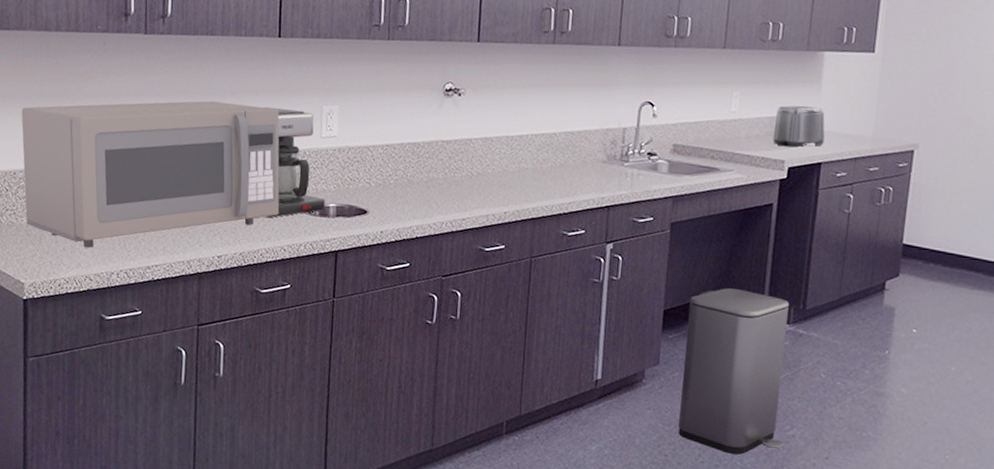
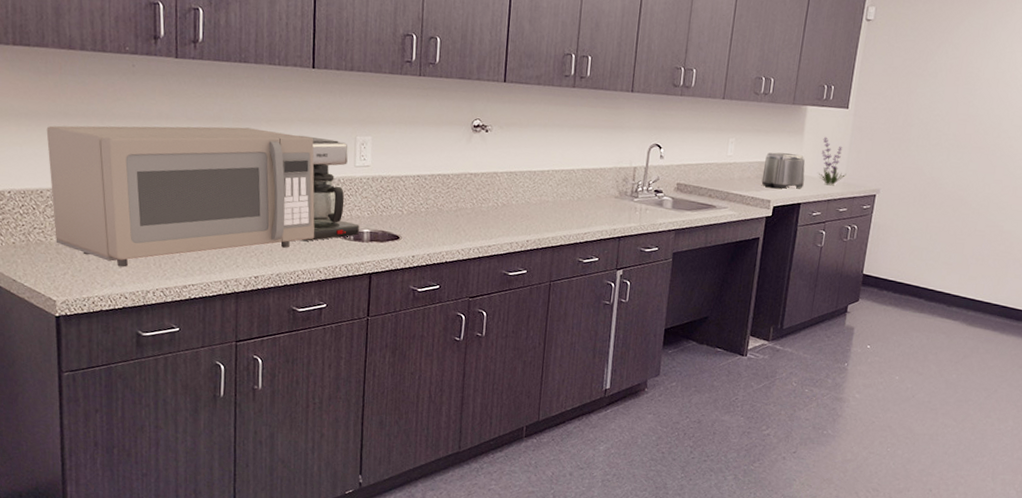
pedal bin: present [678,288,790,455] -> none [674,310,770,451]
plant: none [841,85,876,141] -> present [818,137,846,186]

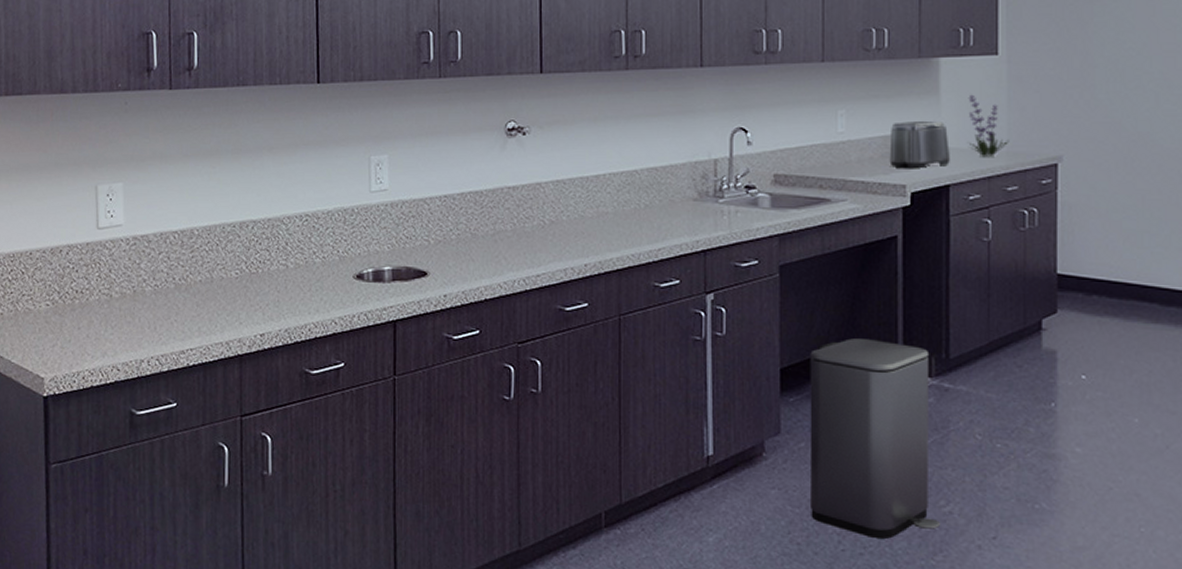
microwave: present [46,125,315,267] -> none [37,159,328,334]
coffee maker: present [299,135,359,241] -> none [305,161,379,287]
pedal bin: none [674,310,770,451] -> present [809,338,941,539]

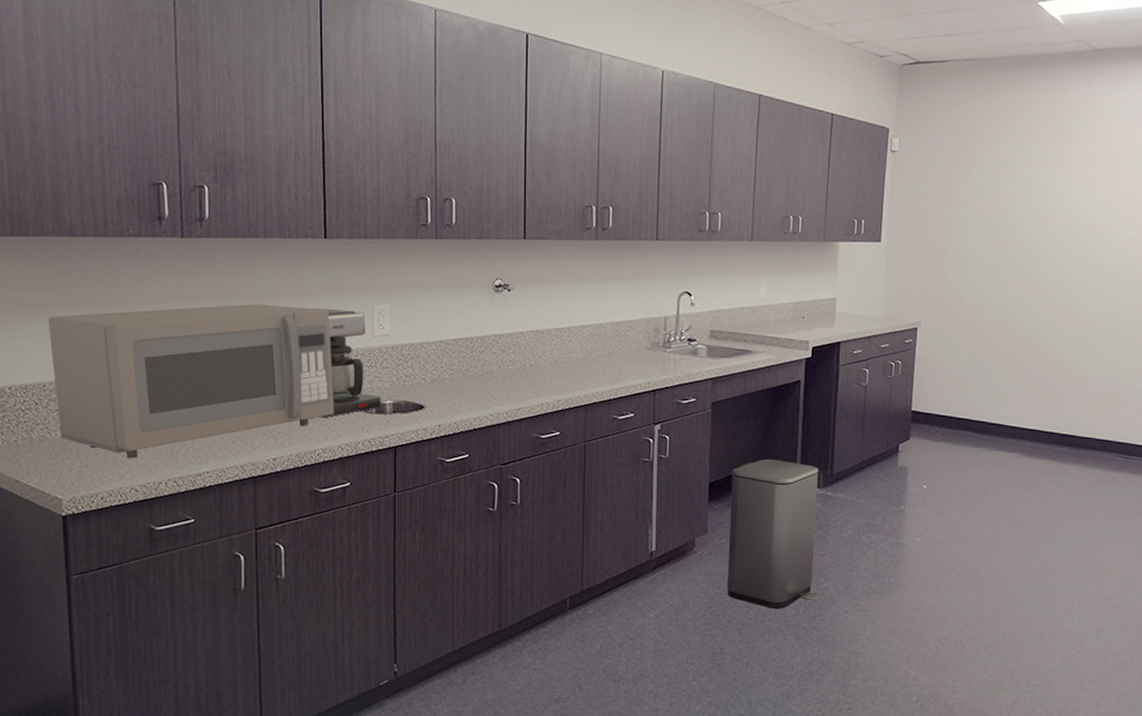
microwave: none [37,159,328,334] -> present [48,304,335,459]
coffee maker: none [305,161,379,287] -> present [313,308,381,417]
toaster: present [889,120,950,169] -> none [798,291,842,329]
plant: present [968,94,1009,158] -> none [855,272,885,322]

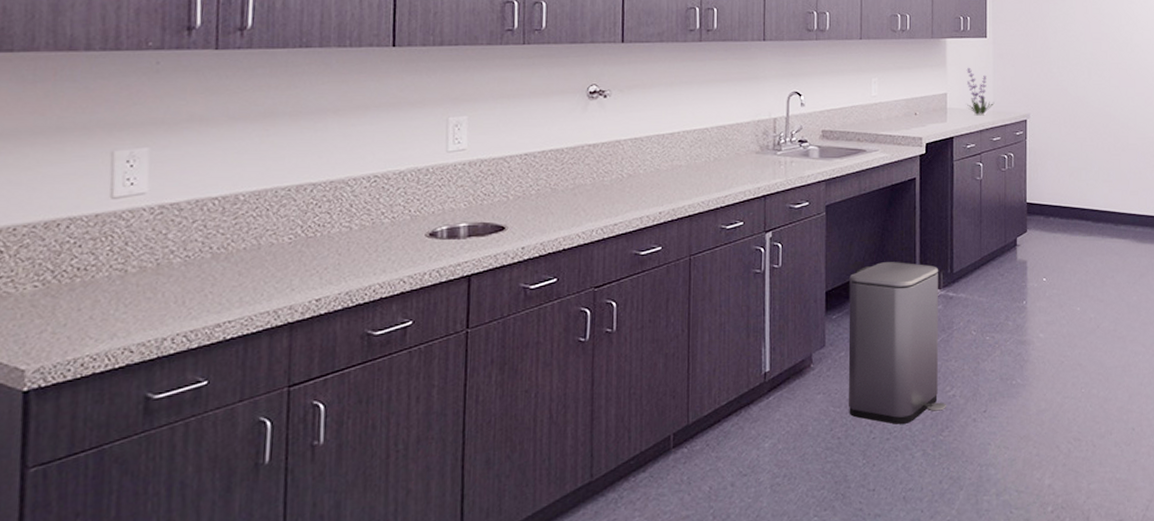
microwave: present [48,304,335,459] -> none [28,121,397,312]
coffee maker: present [313,308,381,417] -> none [376,123,454,247]
plant: none [855,272,885,322] -> present [966,67,995,116]

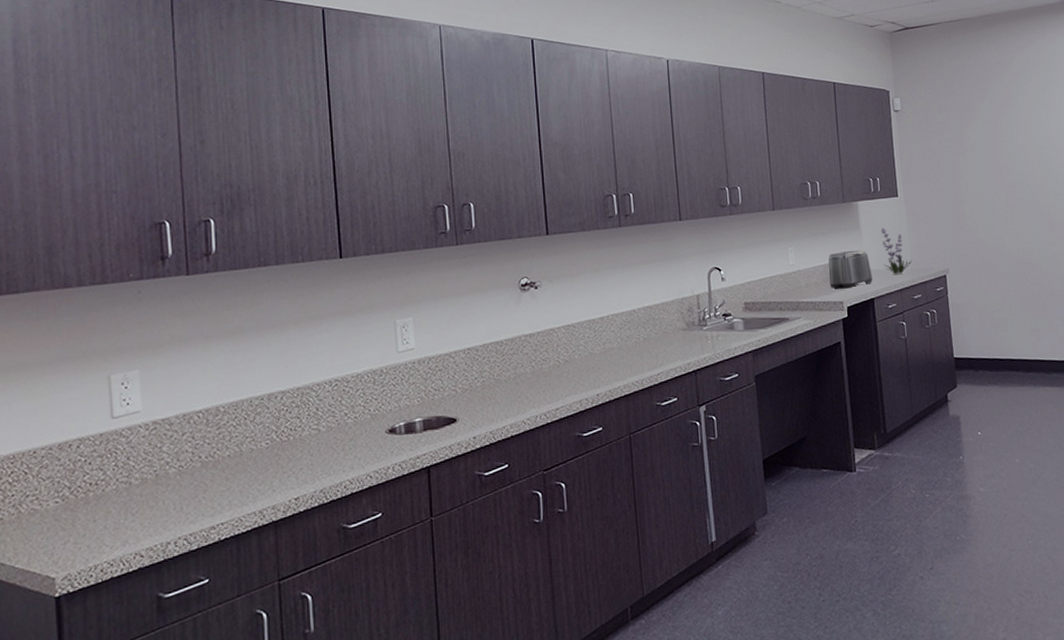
pedal bin: present [848,262,947,424] -> none [784,426,893,586]
toaster: none [910,87,953,125] -> present [828,250,873,290]

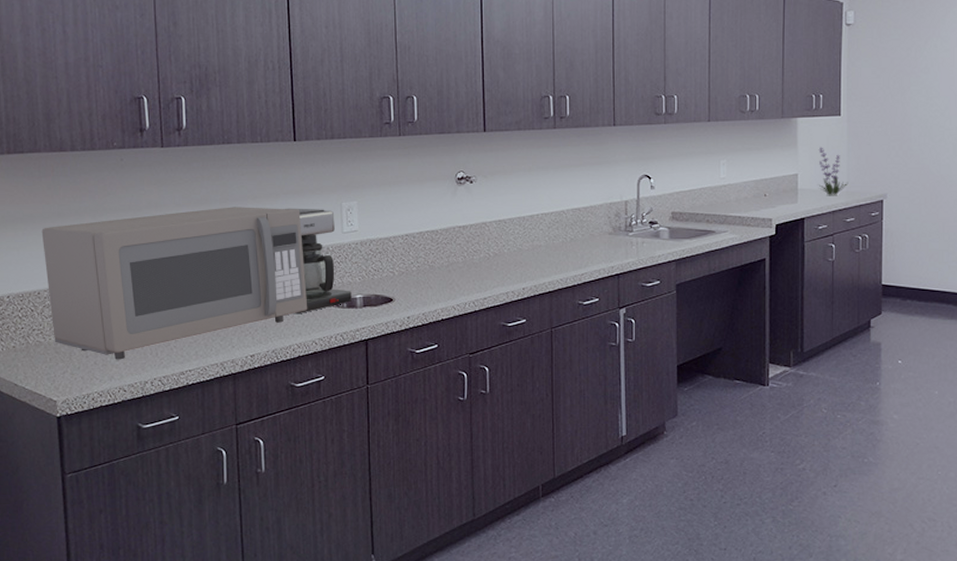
microwave: none [39,330,361,521] -> present [41,207,308,360]
coffee maker: none [332,328,410,446] -> present [285,208,352,313]
toaster: present [828,250,873,290] -> none [760,167,805,206]

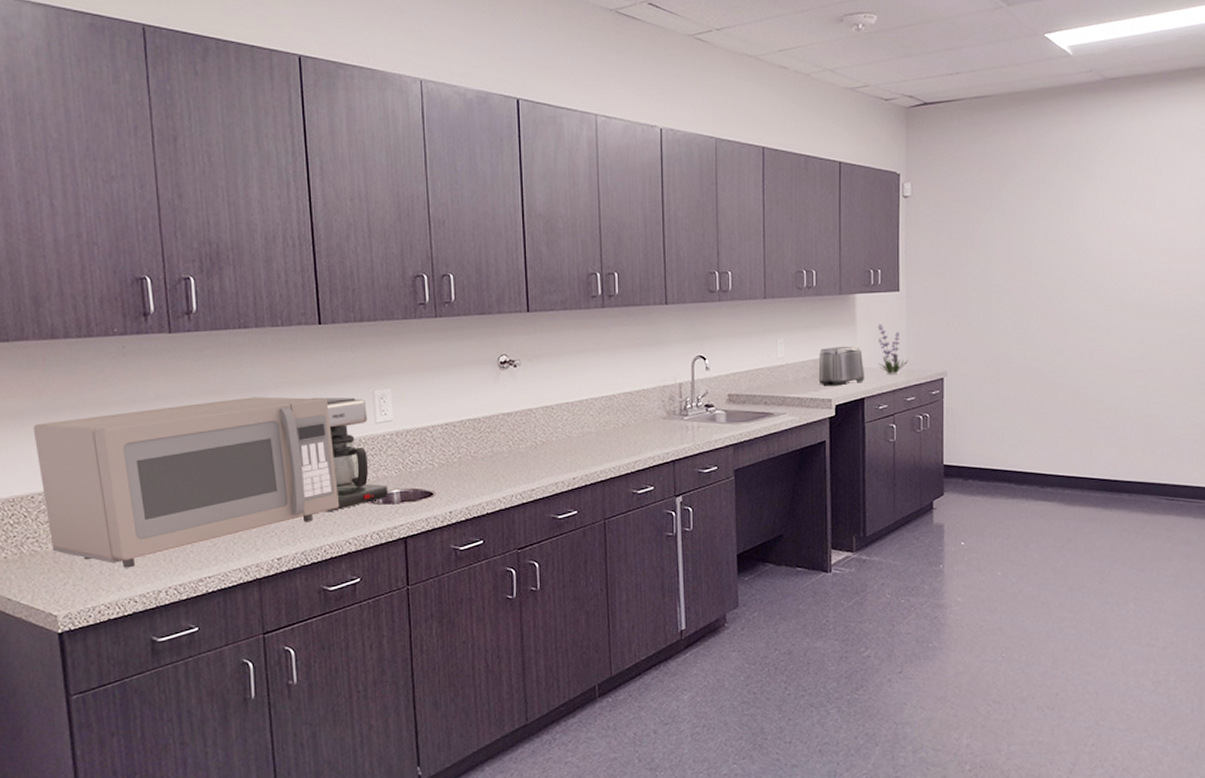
toaster: none [760,167,805,206] -> present [818,346,864,386]

